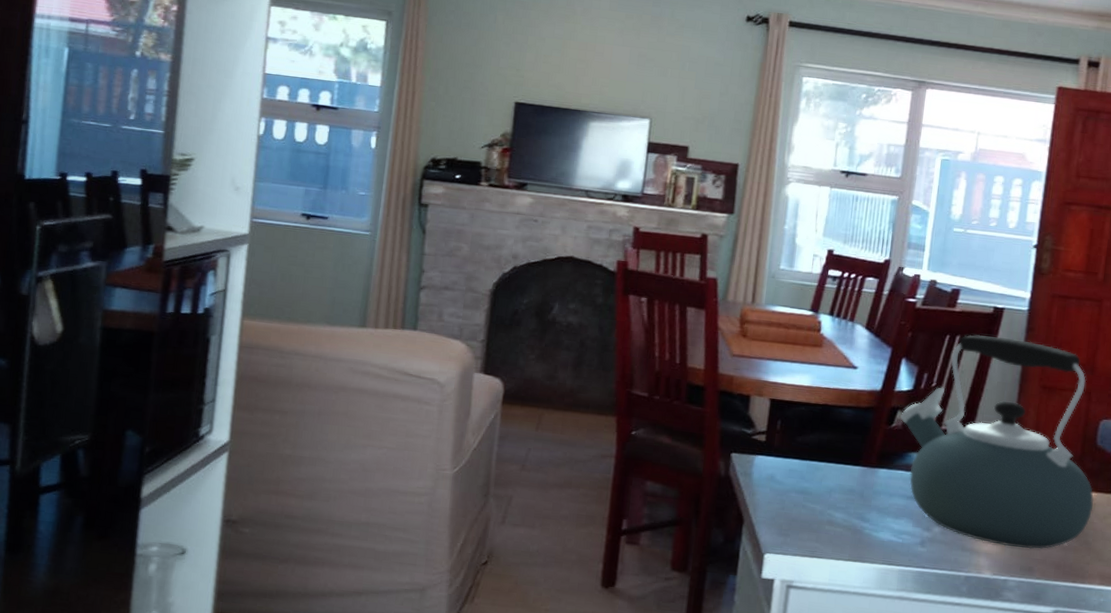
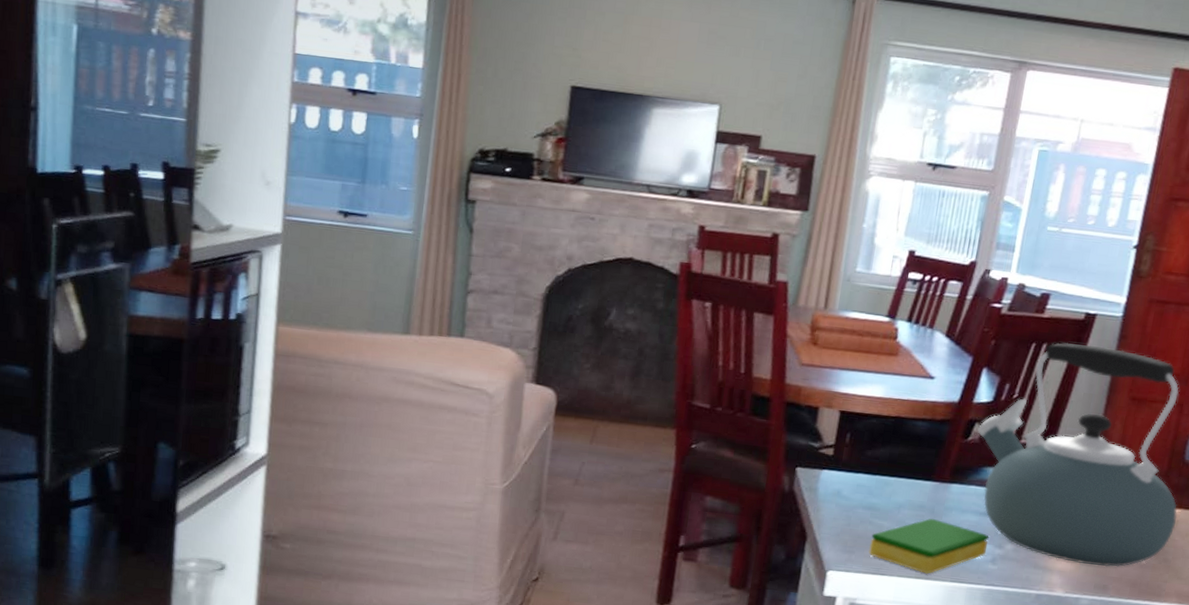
dish sponge: none [803,502,917,557] -> present [868,518,989,574]

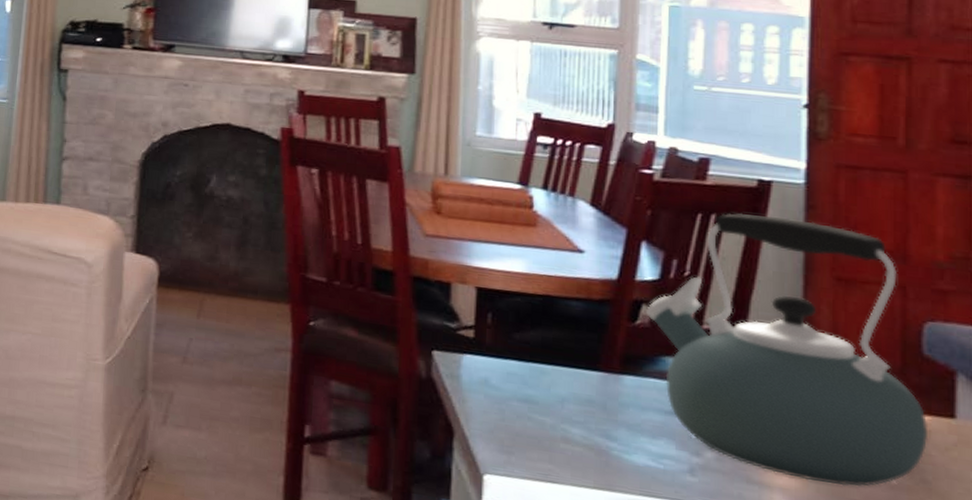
dish sponge: present [868,518,989,574] -> none [532,415,681,484]

